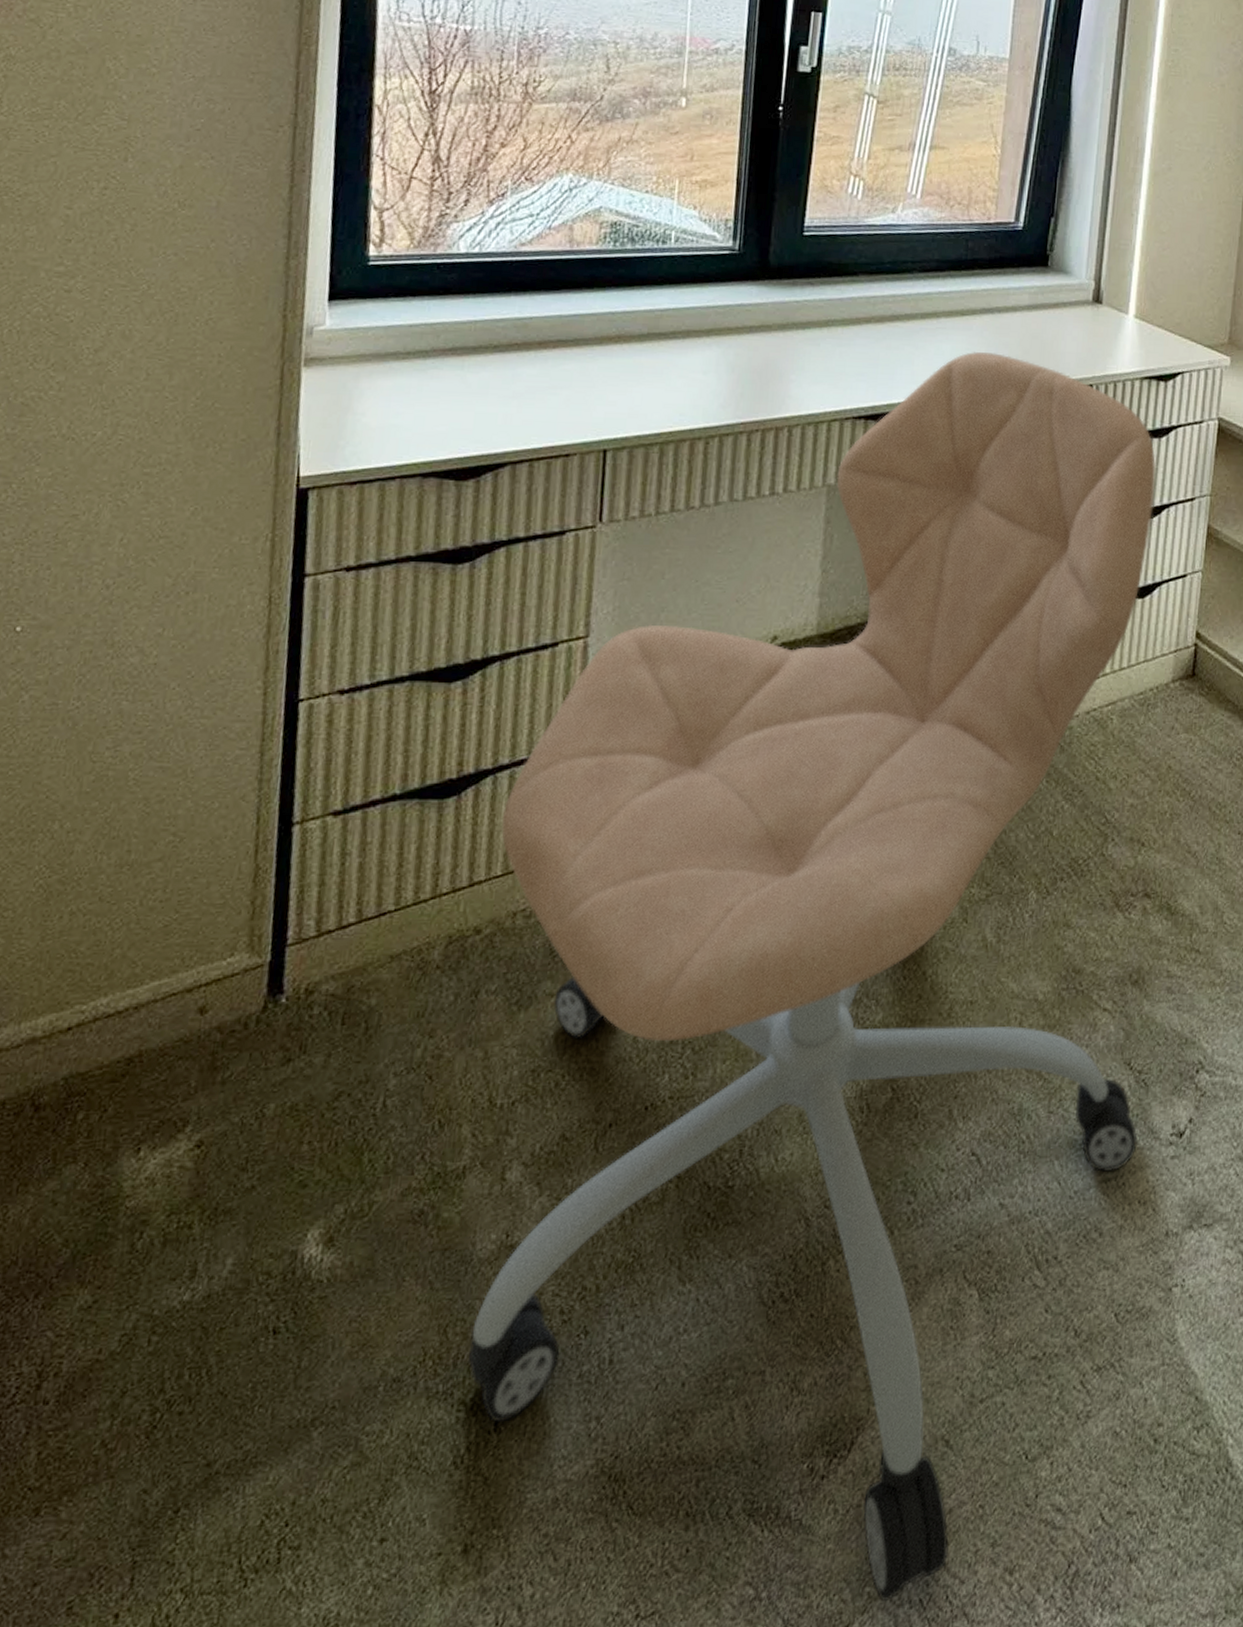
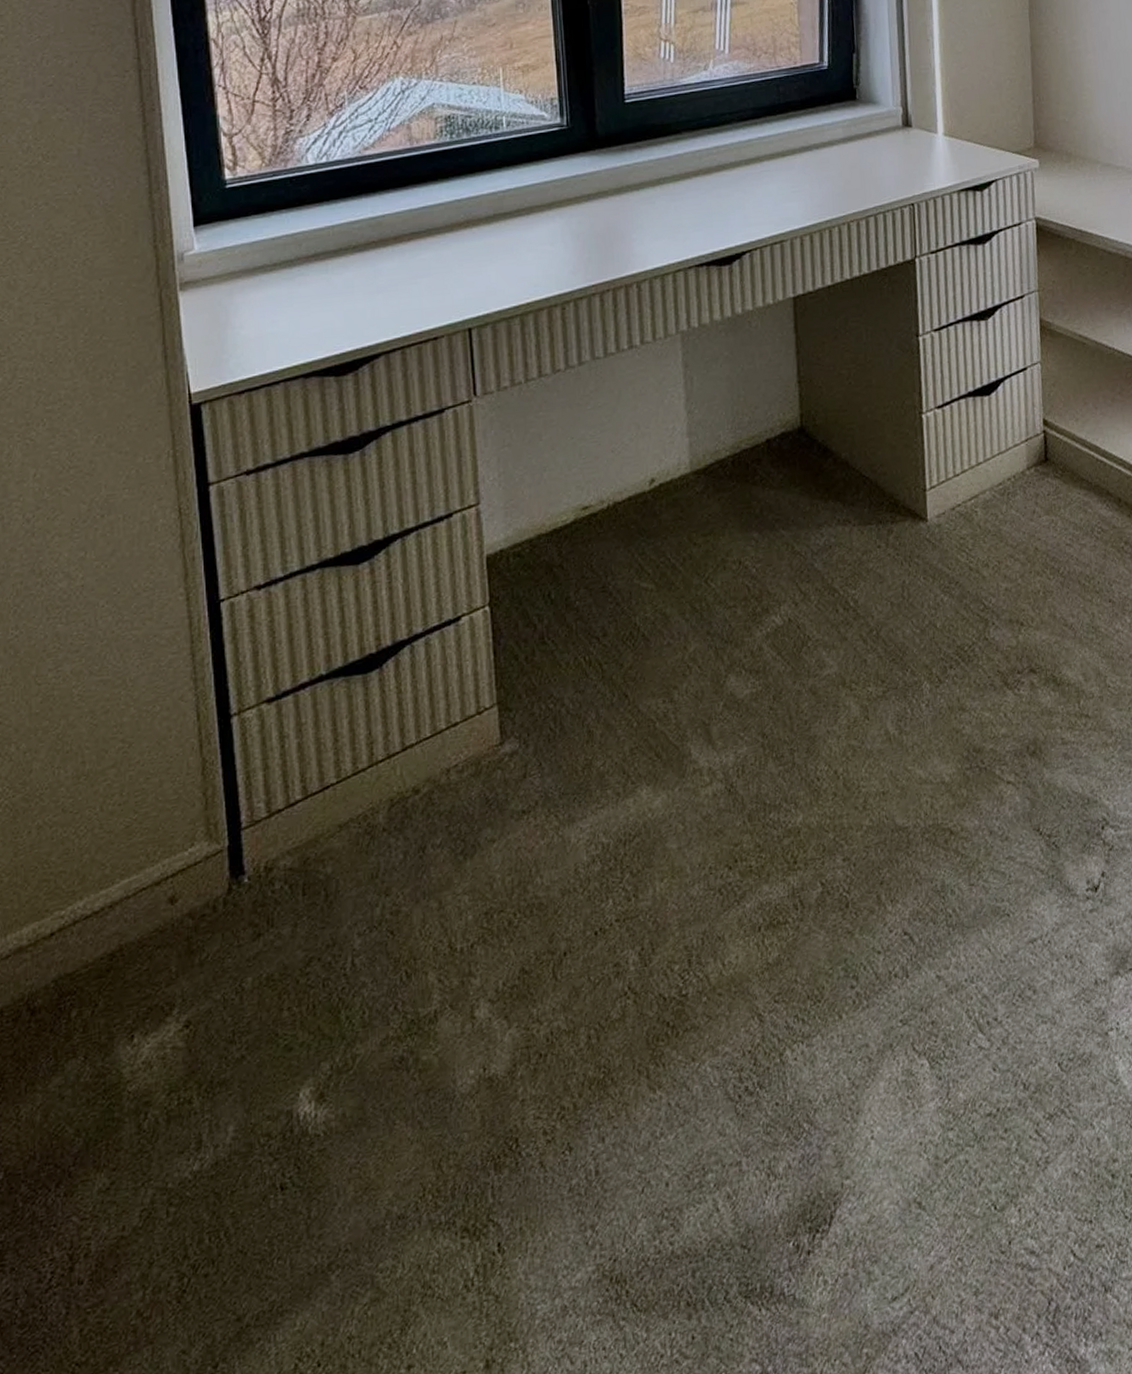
office chair: present [467,352,1157,1603] -> none [423,187,1057,1361]

